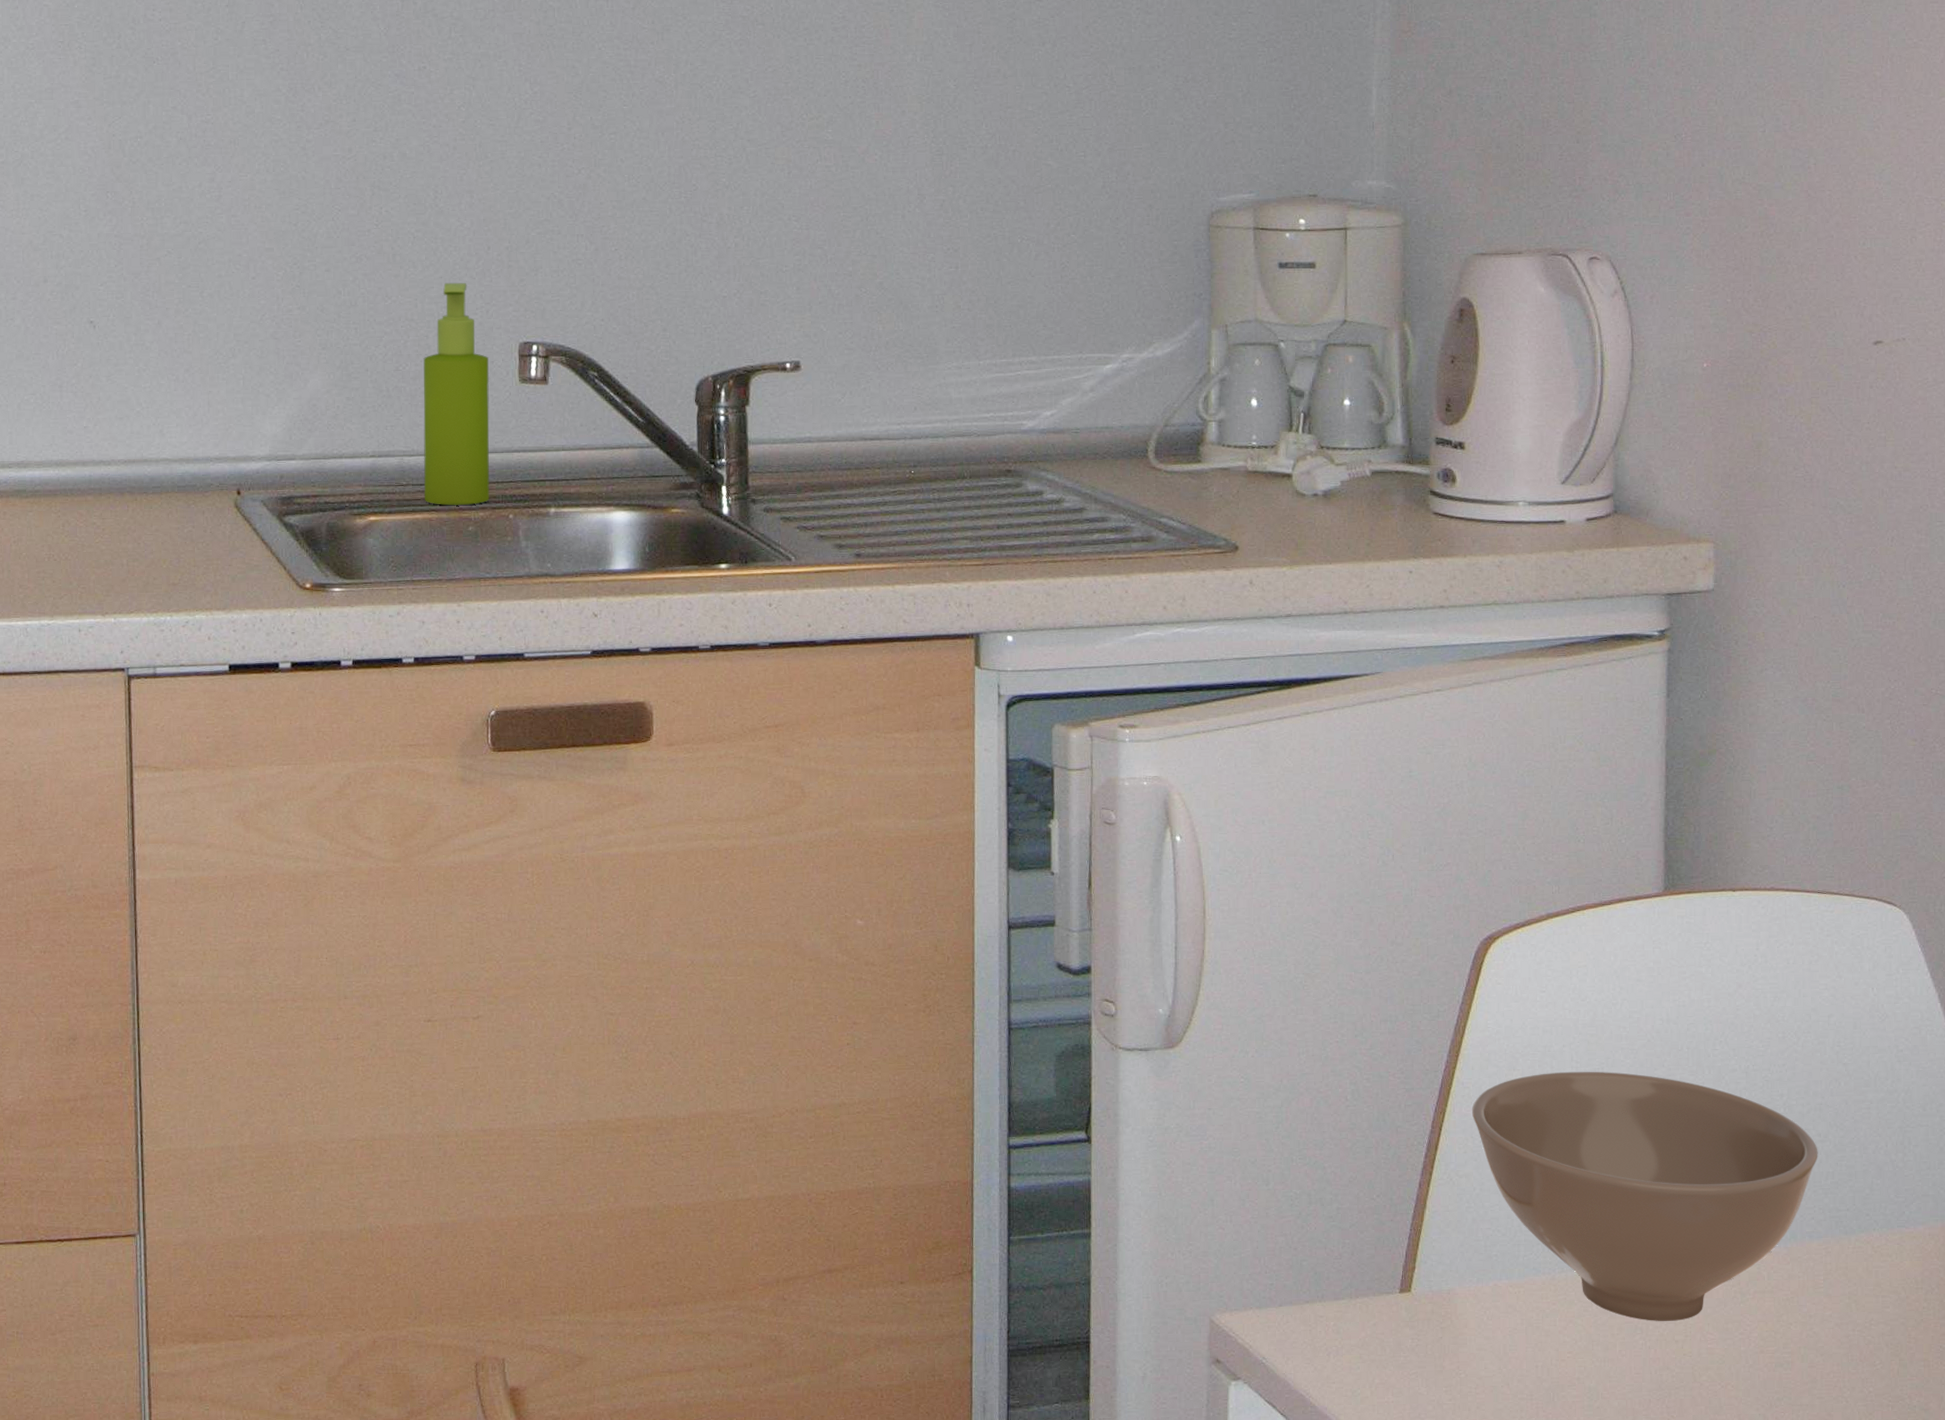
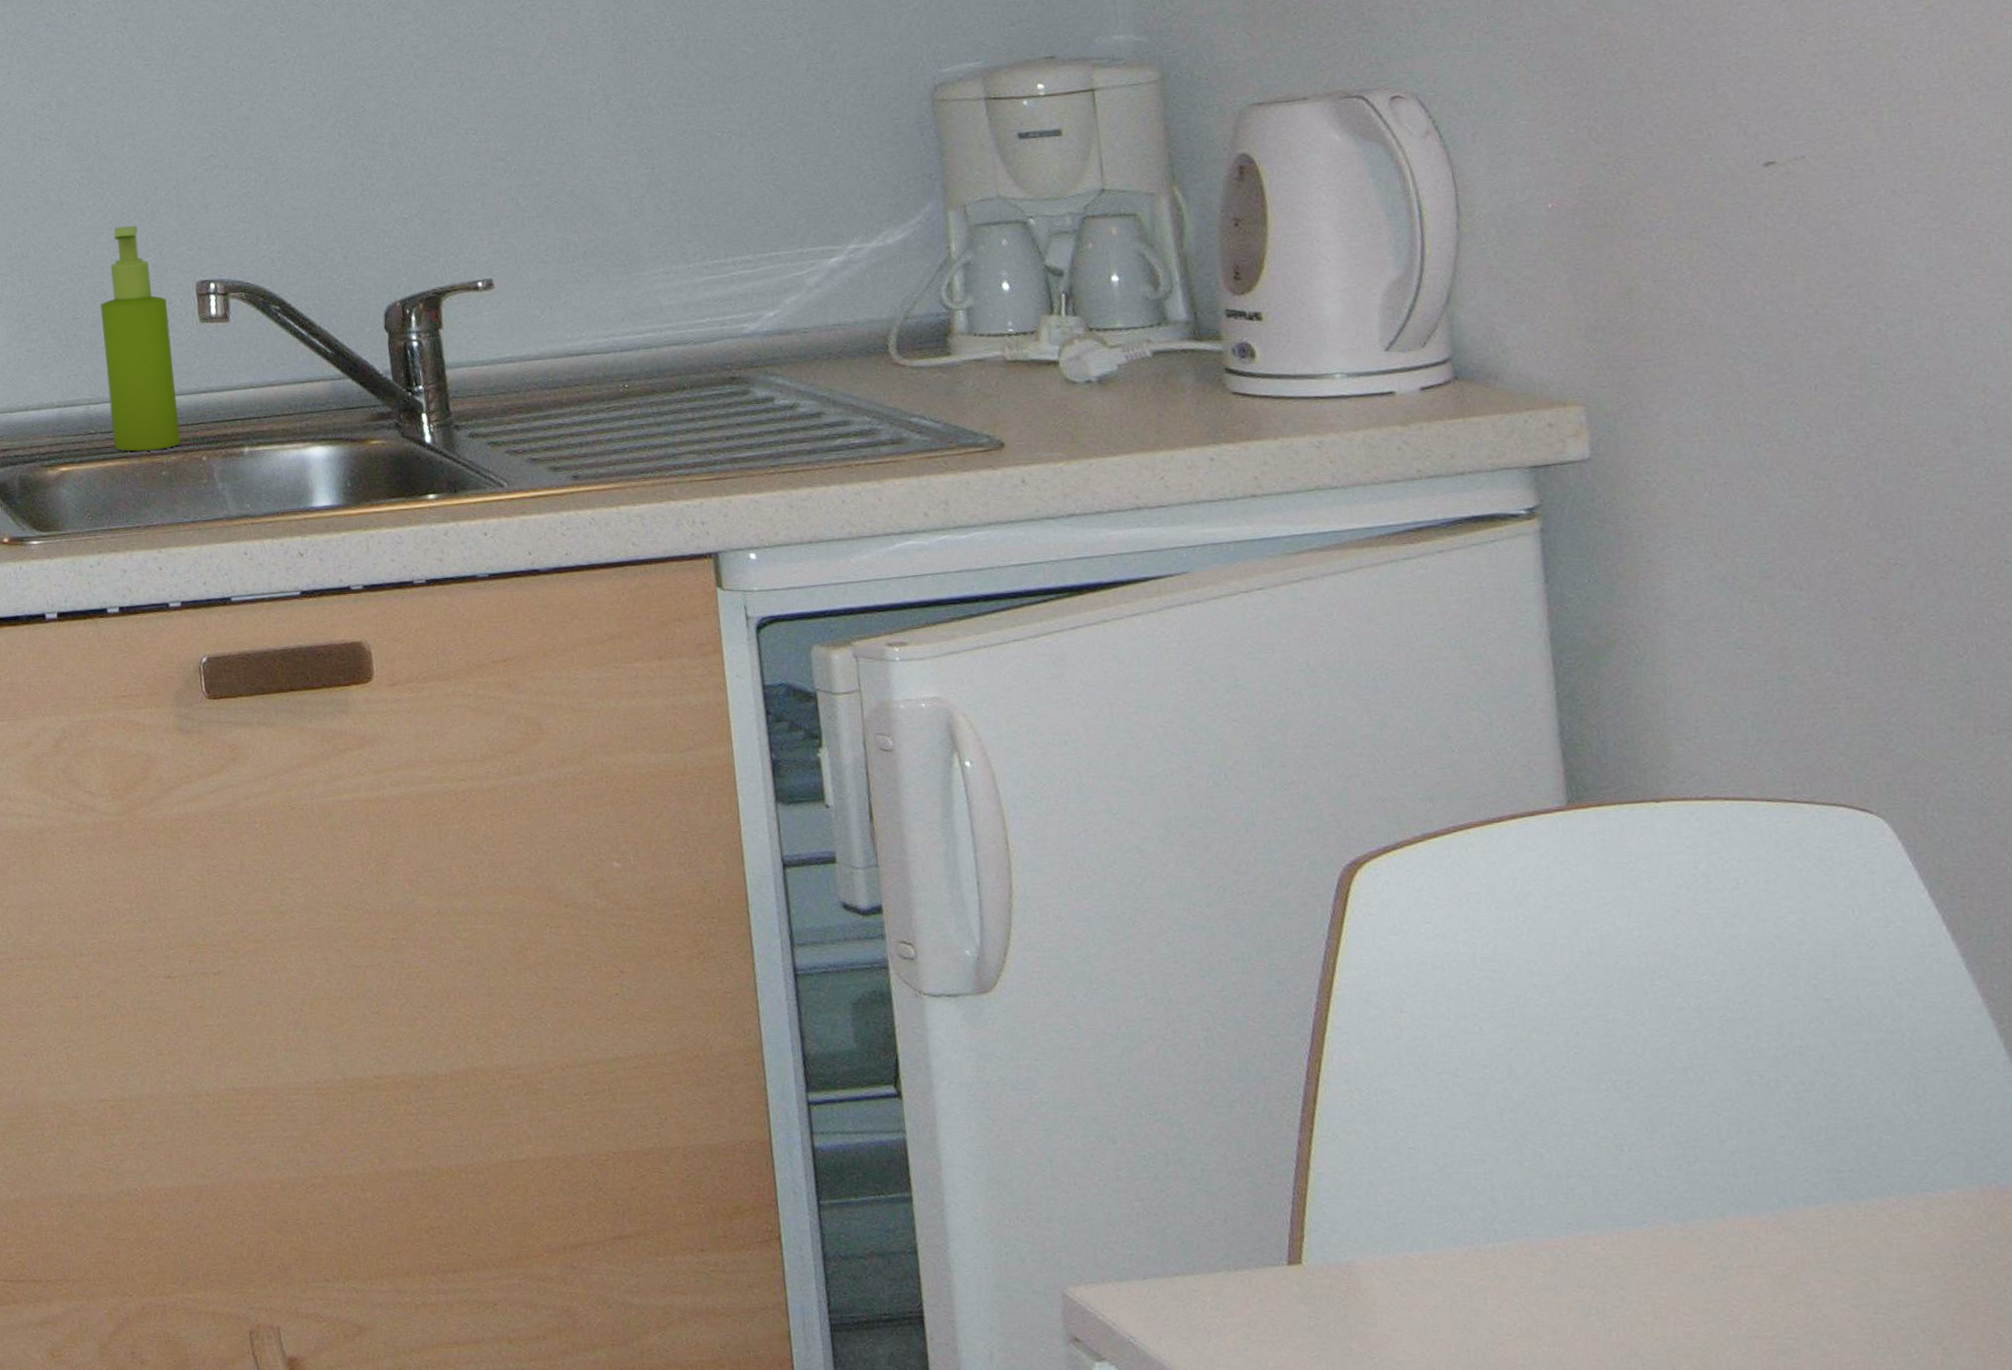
bowl: present [1471,1071,1818,1321] -> none [1353,1012,1805,1300]

